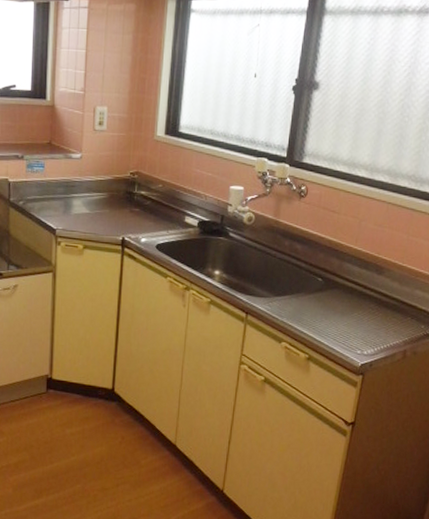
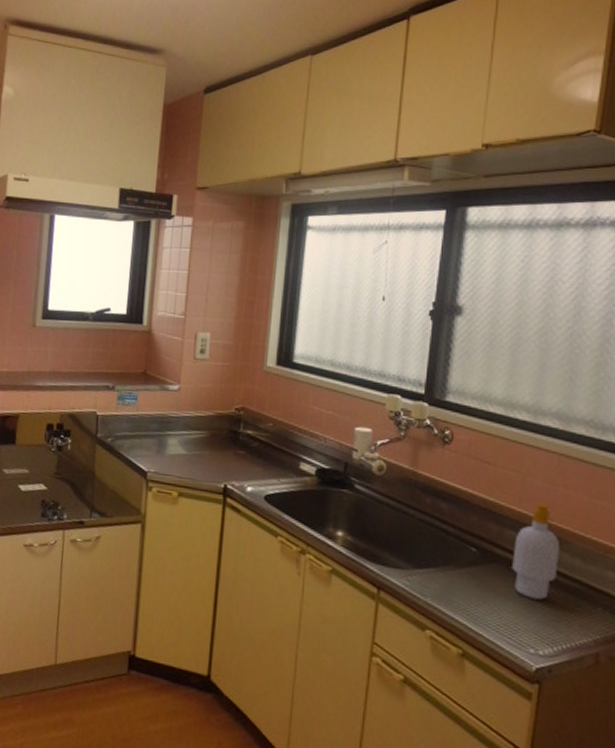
soap bottle: none [348,240,384,314] -> present [512,502,561,600]

